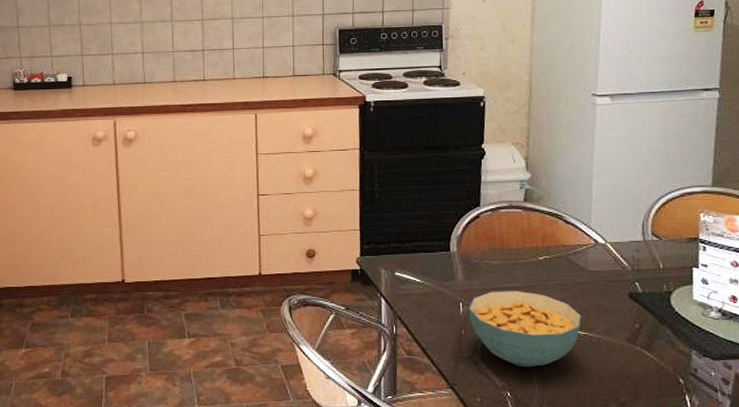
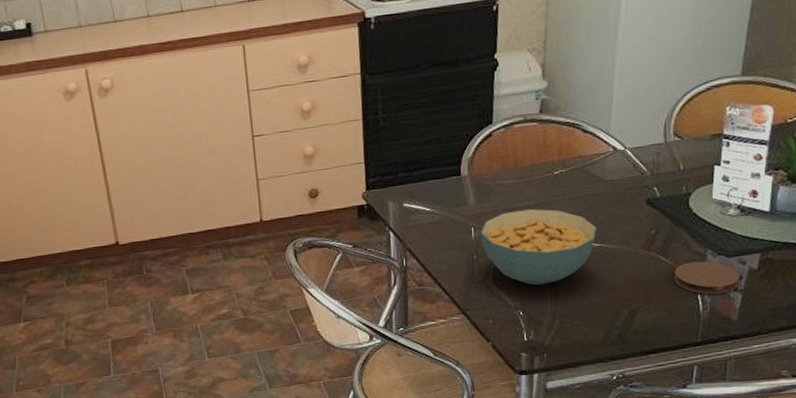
coaster: none [660,360,727,397] -> present [674,261,740,295]

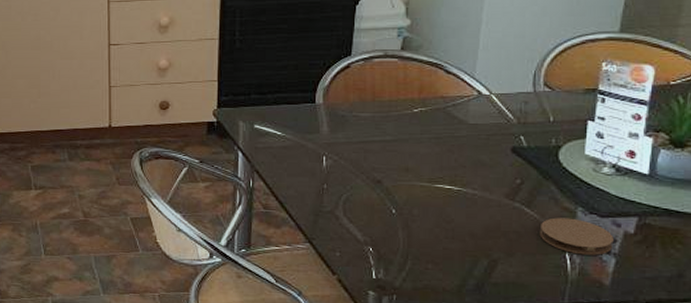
cereal bowl: present [480,209,596,286] -> none [332,144,456,223]

